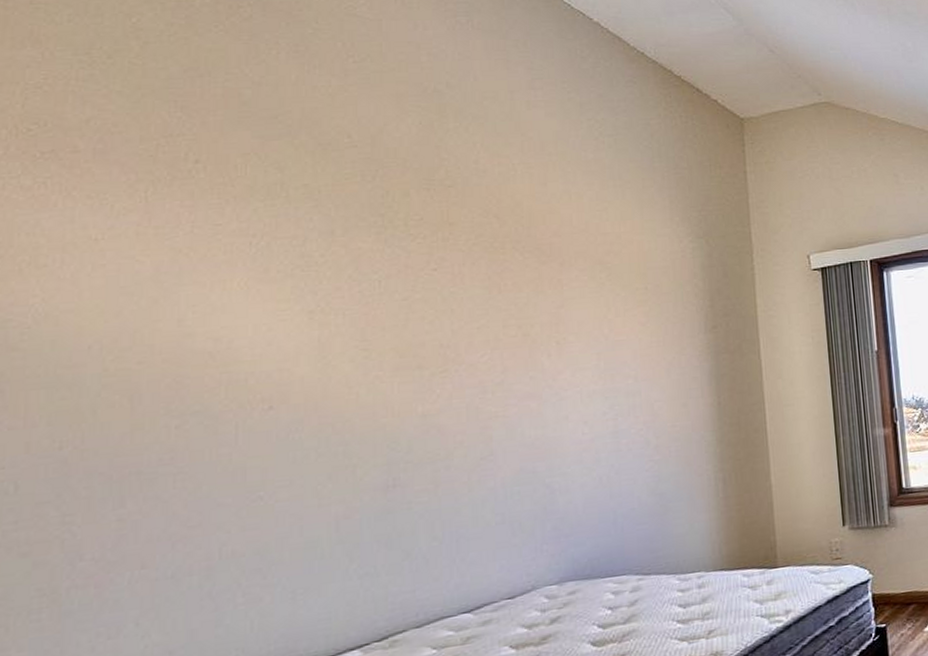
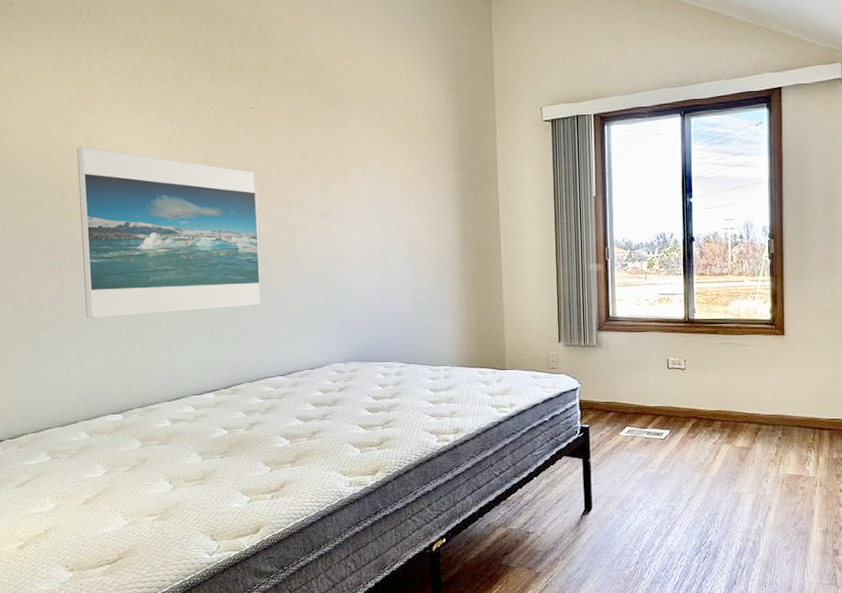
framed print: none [158,329,438,566] -> present [76,146,261,319]

